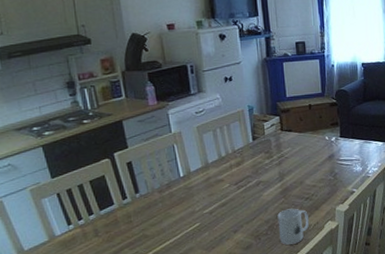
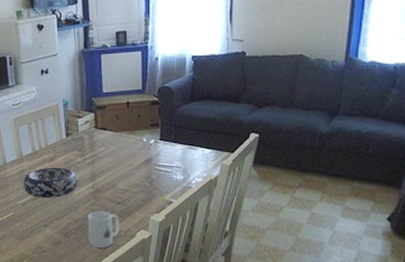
decorative bowl: none [209,170,267,204] -> present [22,167,78,198]

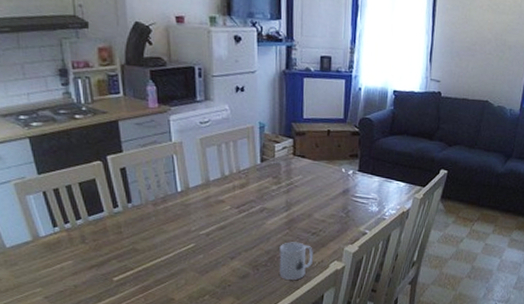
decorative bowl: present [22,167,78,198] -> none [207,194,272,228]

